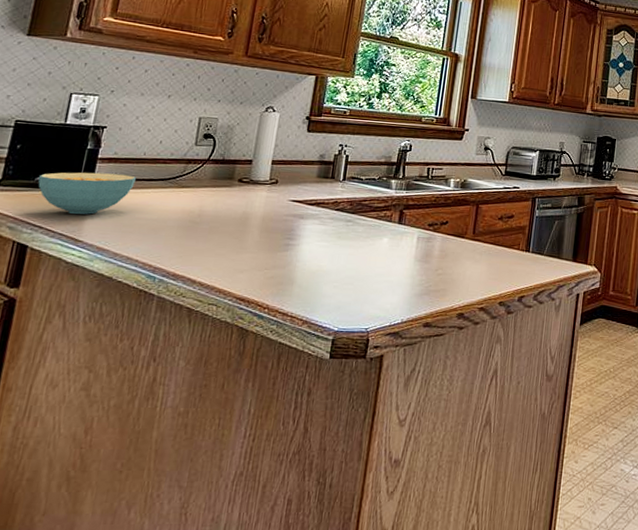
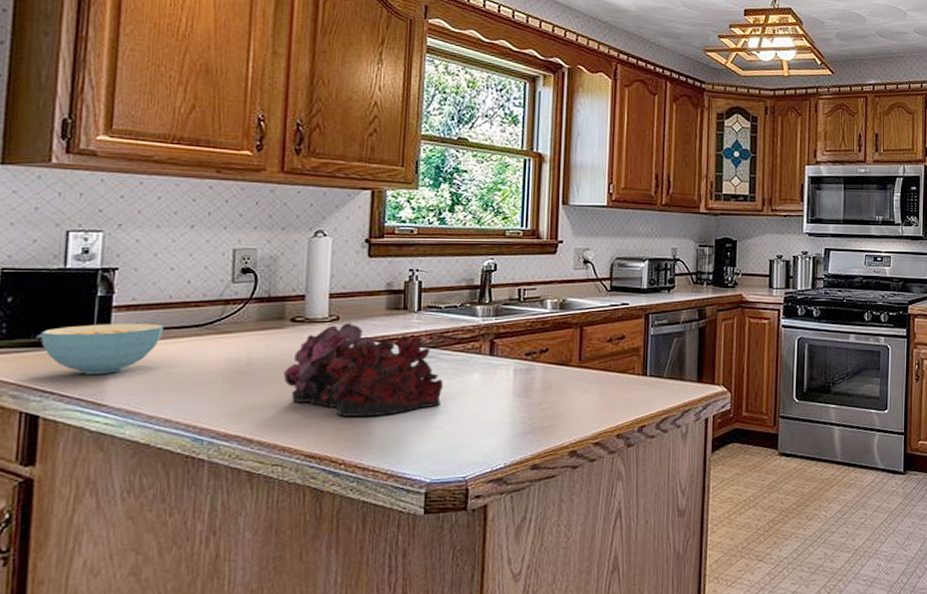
flower arrangement: none [227,186,357,269] -> present [284,322,443,417]

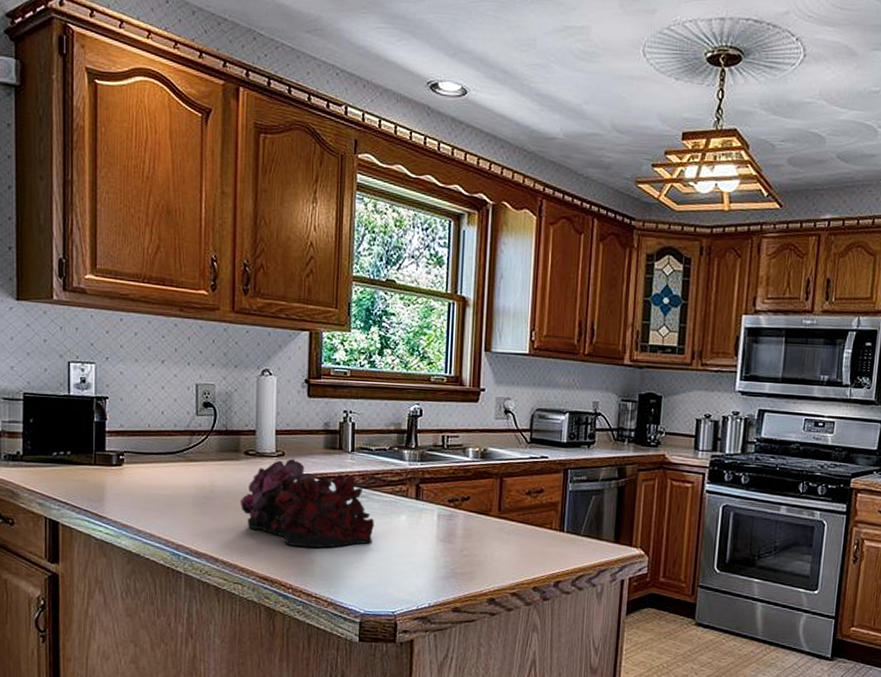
cereal bowl: present [40,323,165,374] -> none [55,446,146,490]

